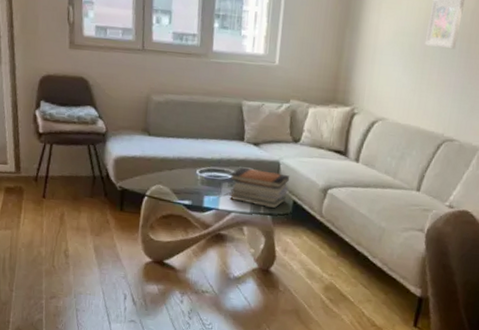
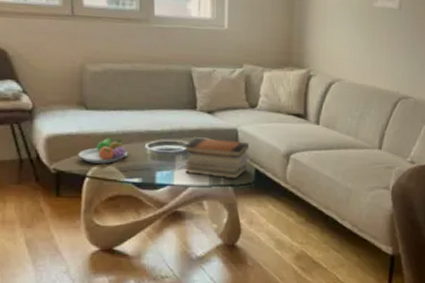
fruit bowl: none [140,162,182,186] -> present [78,138,128,164]

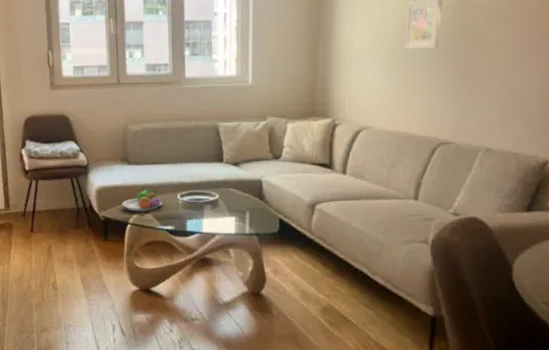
book stack: present [184,137,250,179] -> none [211,188,274,229]

